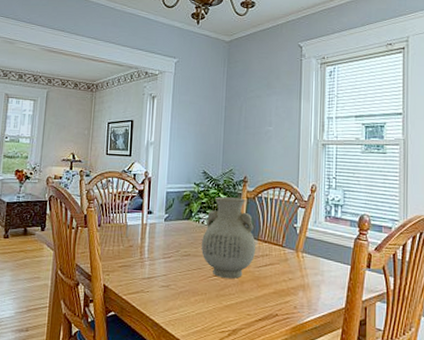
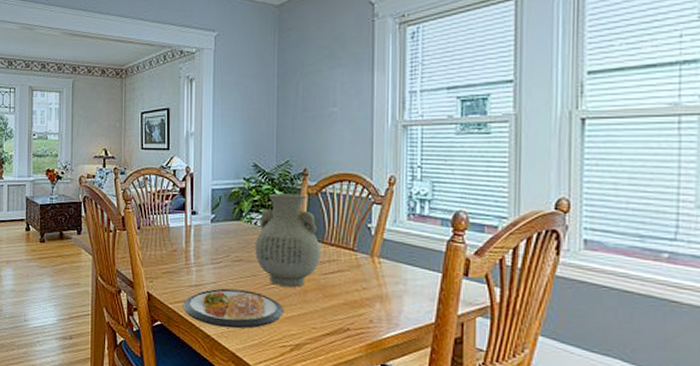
dish: none [136,280,224,317] -> present [184,288,284,329]

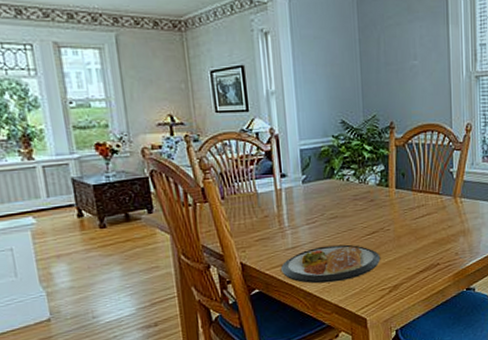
vase: present [255,193,321,287] -> none [349,147,411,236]

